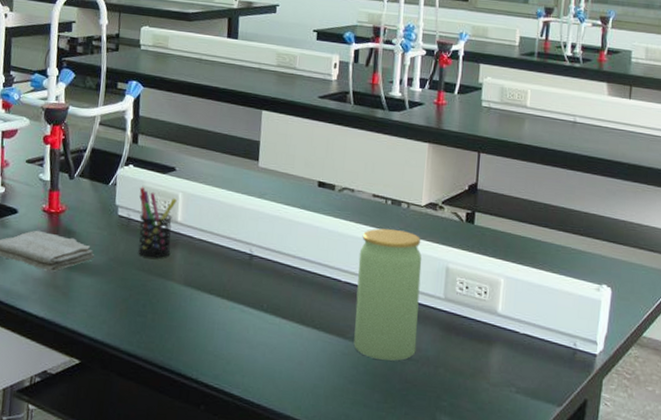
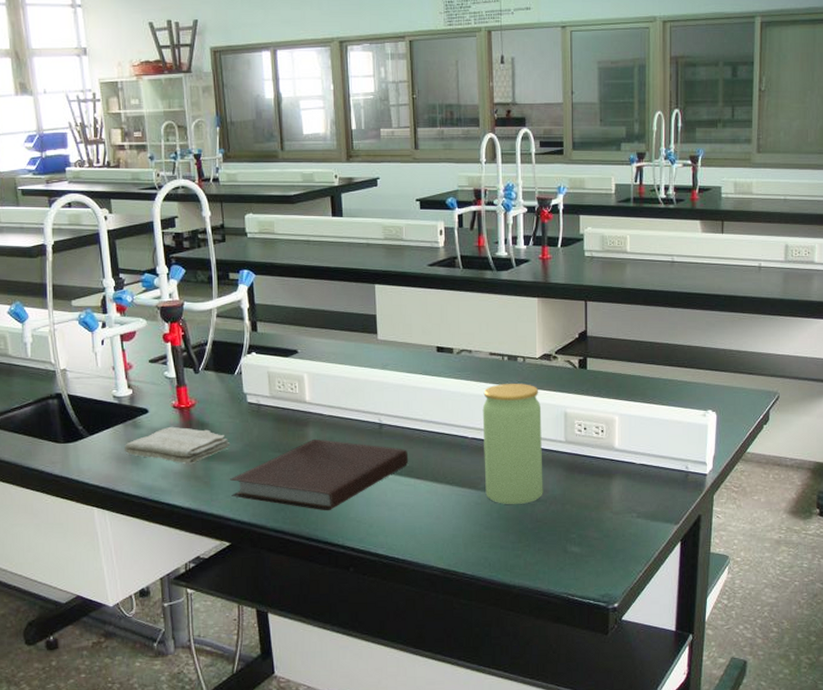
notebook: none [88,261,277,341] -> present [230,438,409,511]
pen holder: present [138,187,177,258] -> none [265,373,303,439]

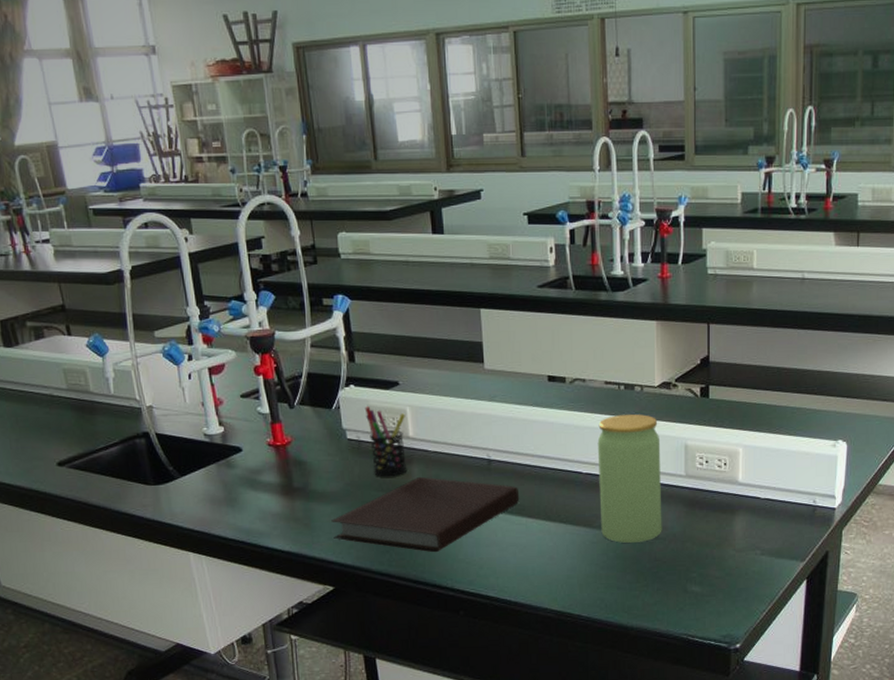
washcloth: present [124,426,231,465] -> none [218,465,331,506]
pen holder: none [265,373,303,439] -> present [364,406,407,477]

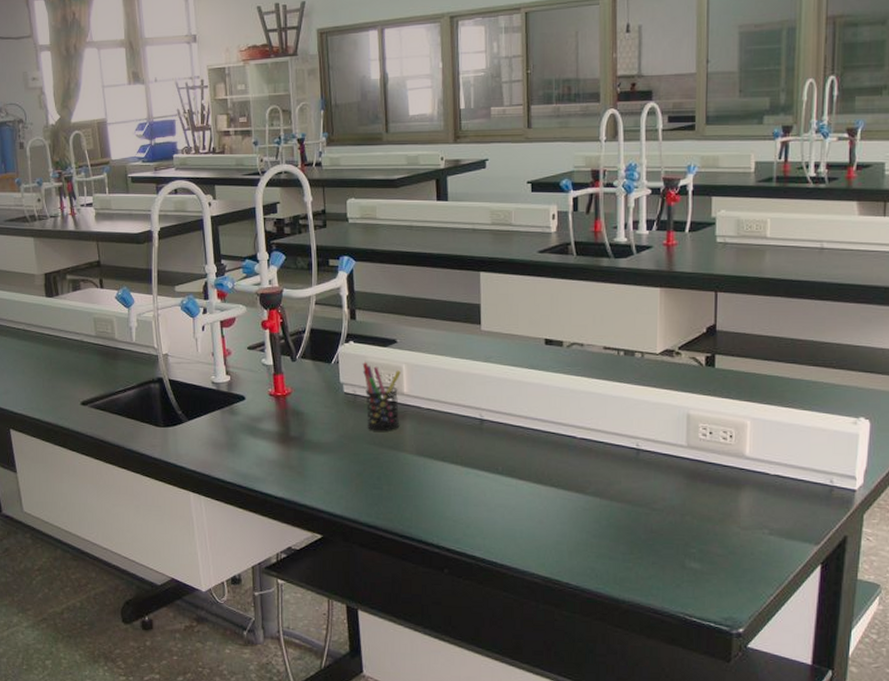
notebook: present [331,476,520,553] -> none [324,432,511,509]
jar: present [597,414,662,543] -> none [593,381,661,512]

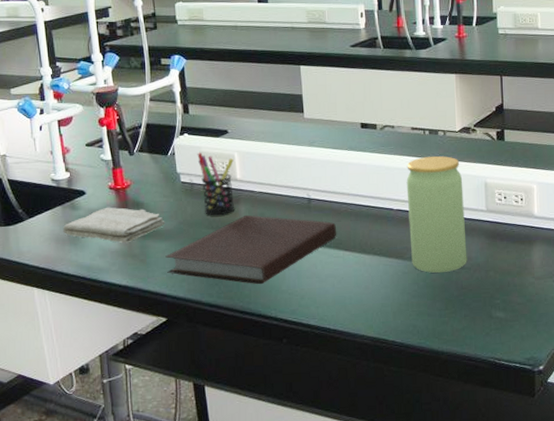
washcloth: none [220,414,325,454] -> present [62,207,165,244]
notebook: none [324,432,511,509] -> present [165,214,337,285]
jar: none [593,381,661,512] -> present [406,156,467,273]

